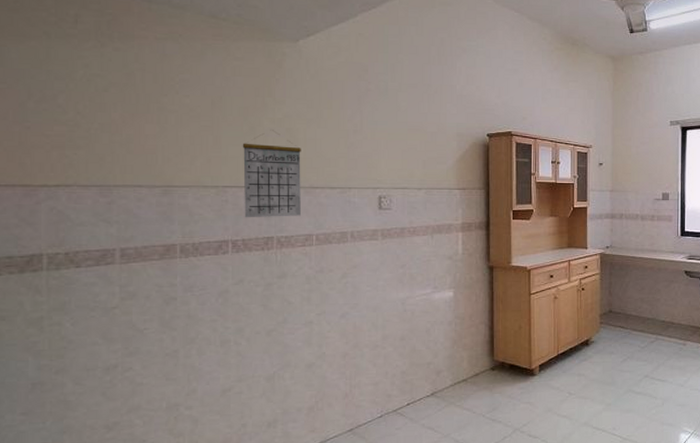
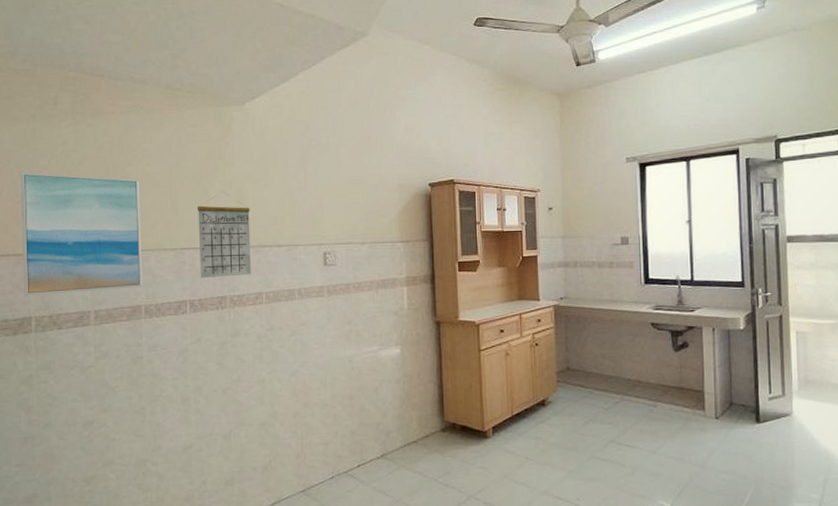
wall art: none [30,95,178,232] -> present [21,172,142,297]

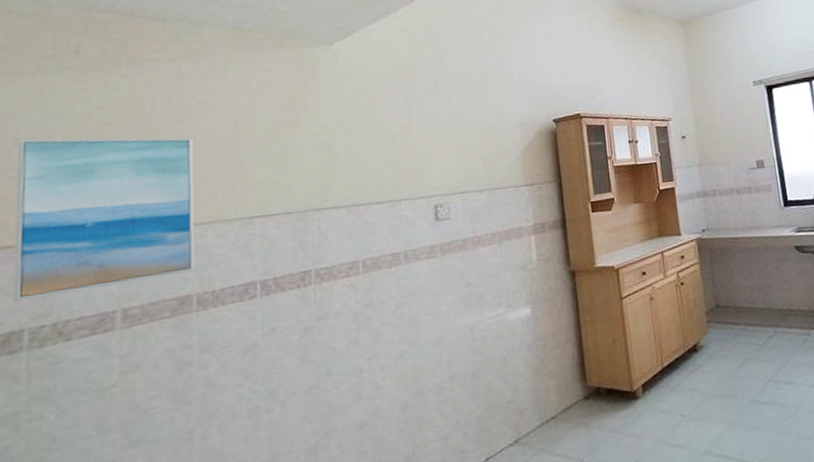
calendar: present [197,192,251,279] -> none [271,145,343,252]

